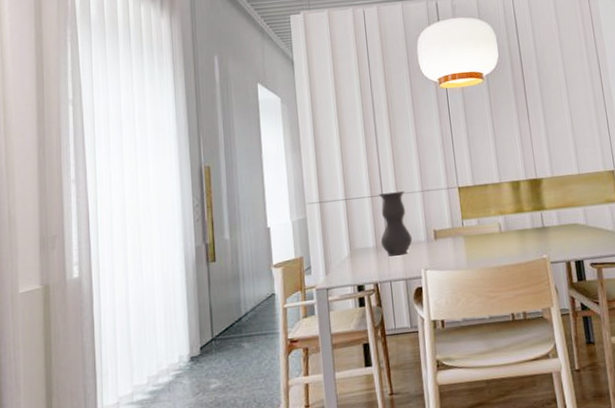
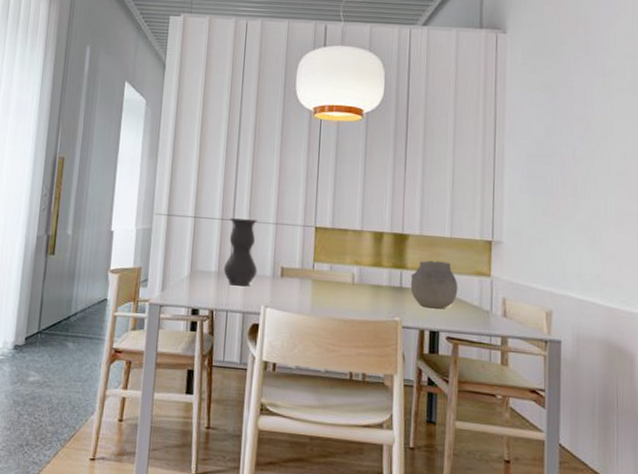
ceramic pot: none [550,196,594,241] -> present [410,260,458,309]

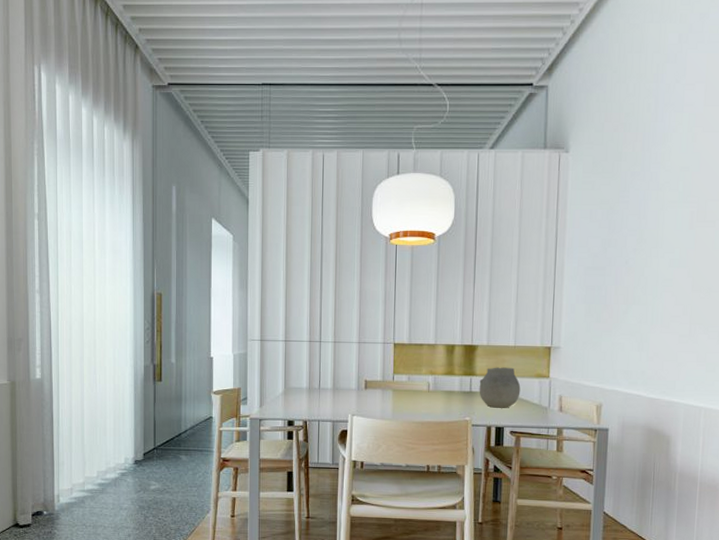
vase: present [223,218,258,287] -> none [313,340,344,399]

